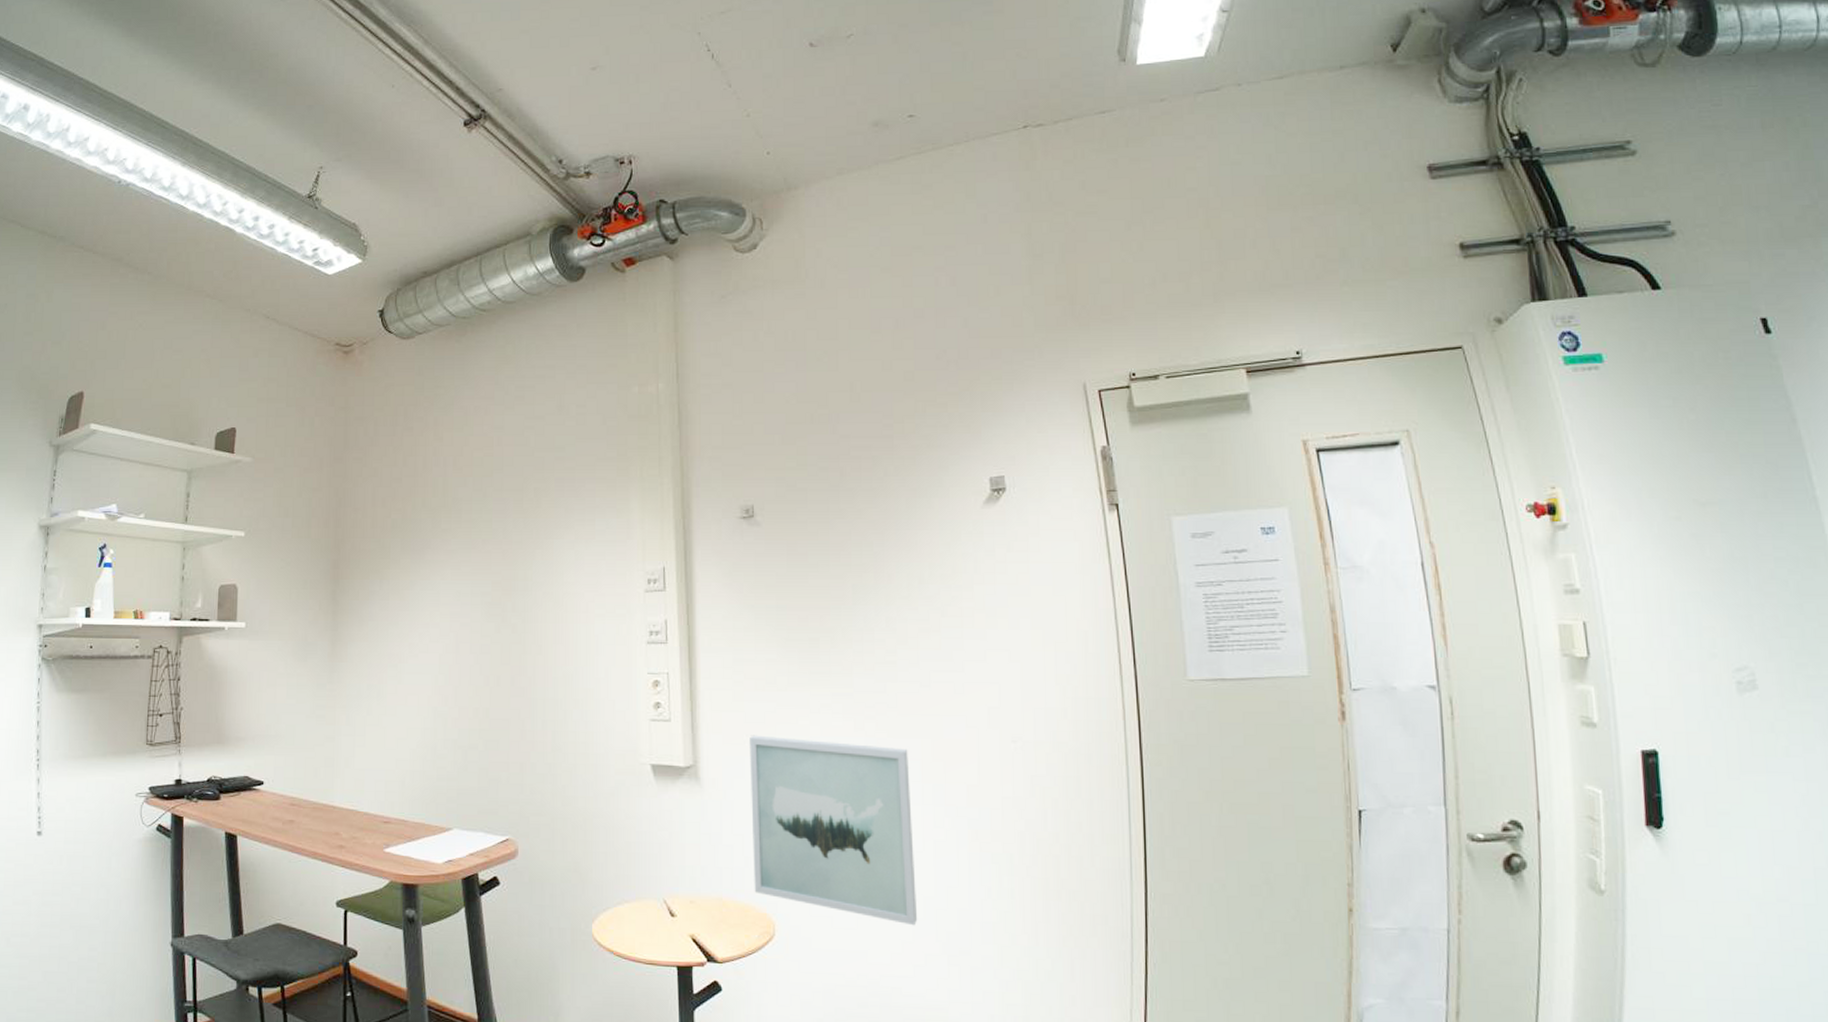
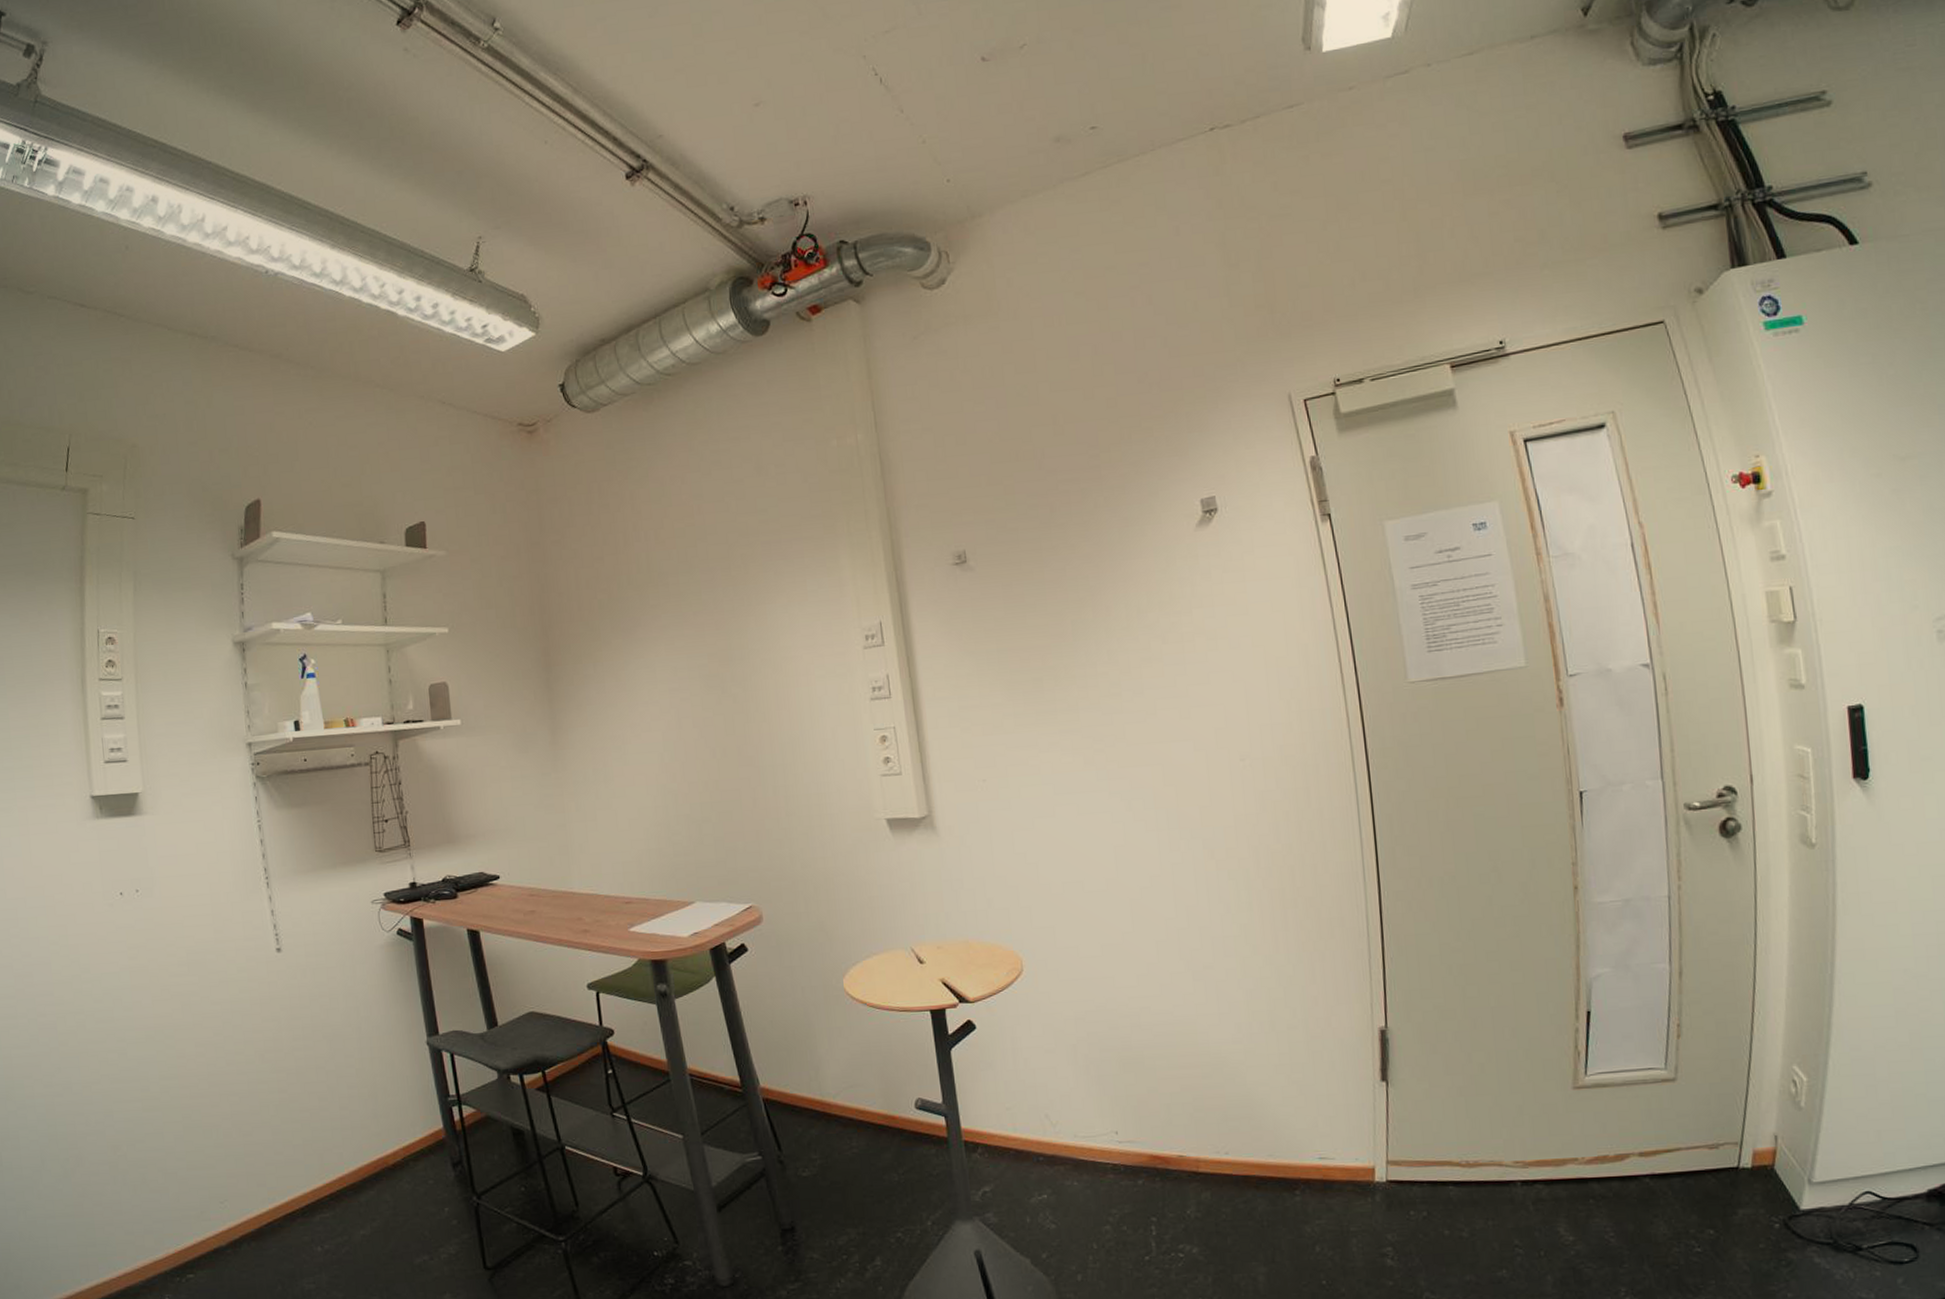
wall art: present [749,735,918,926] -> none [981,777,1161,947]

